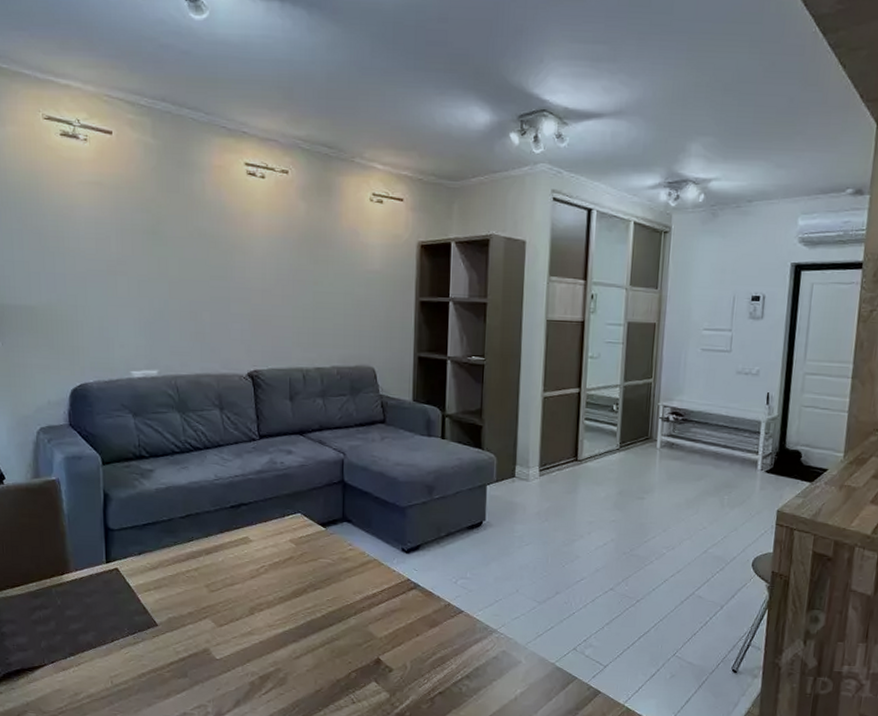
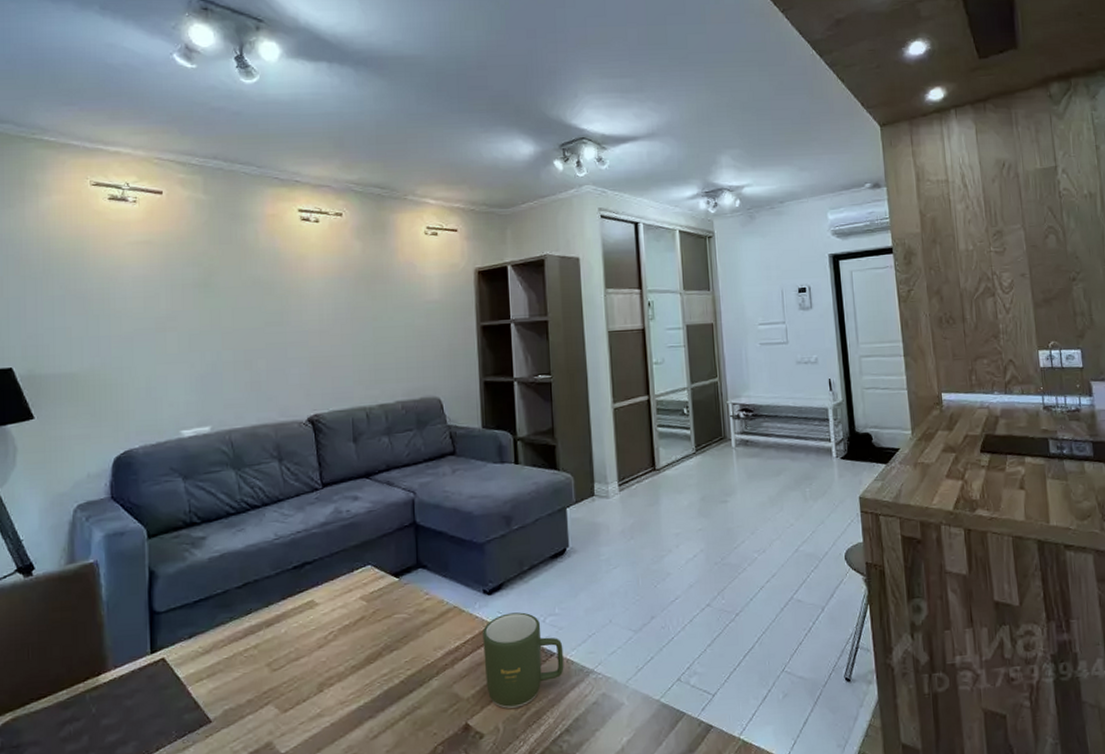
mug: none [398,571,471,652] -> present [483,612,564,709]

